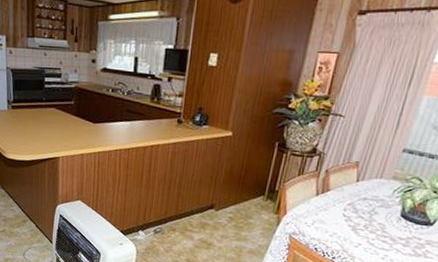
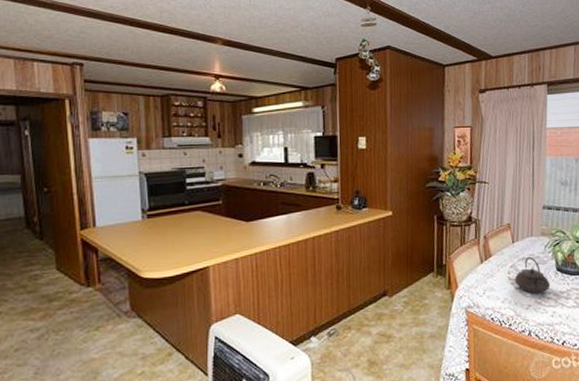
teapot: none [349,197,390,236] -> present [514,256,551,294]

